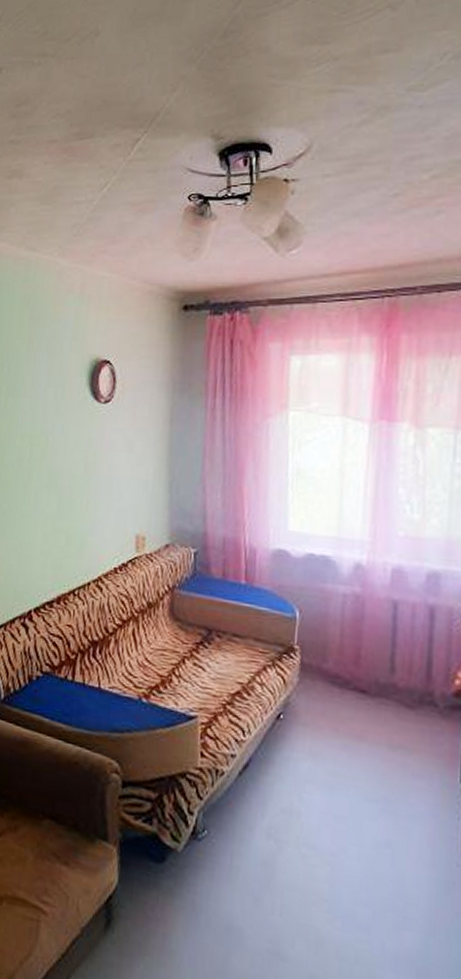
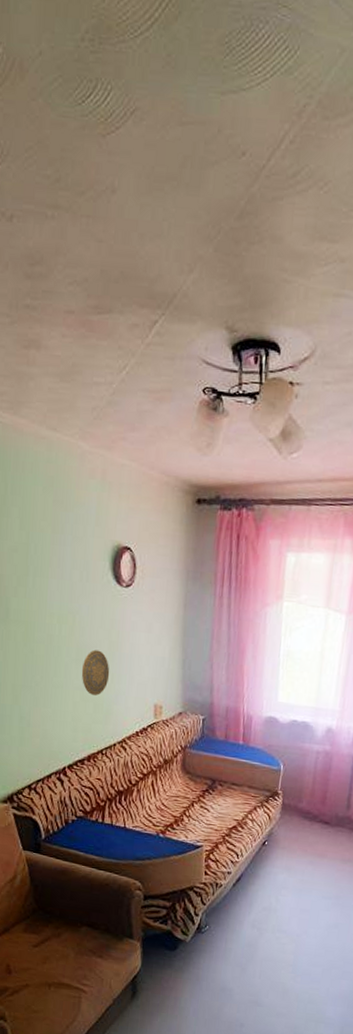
decorative plate: none [53,473,85,525] -> present [81,649,110,696]

